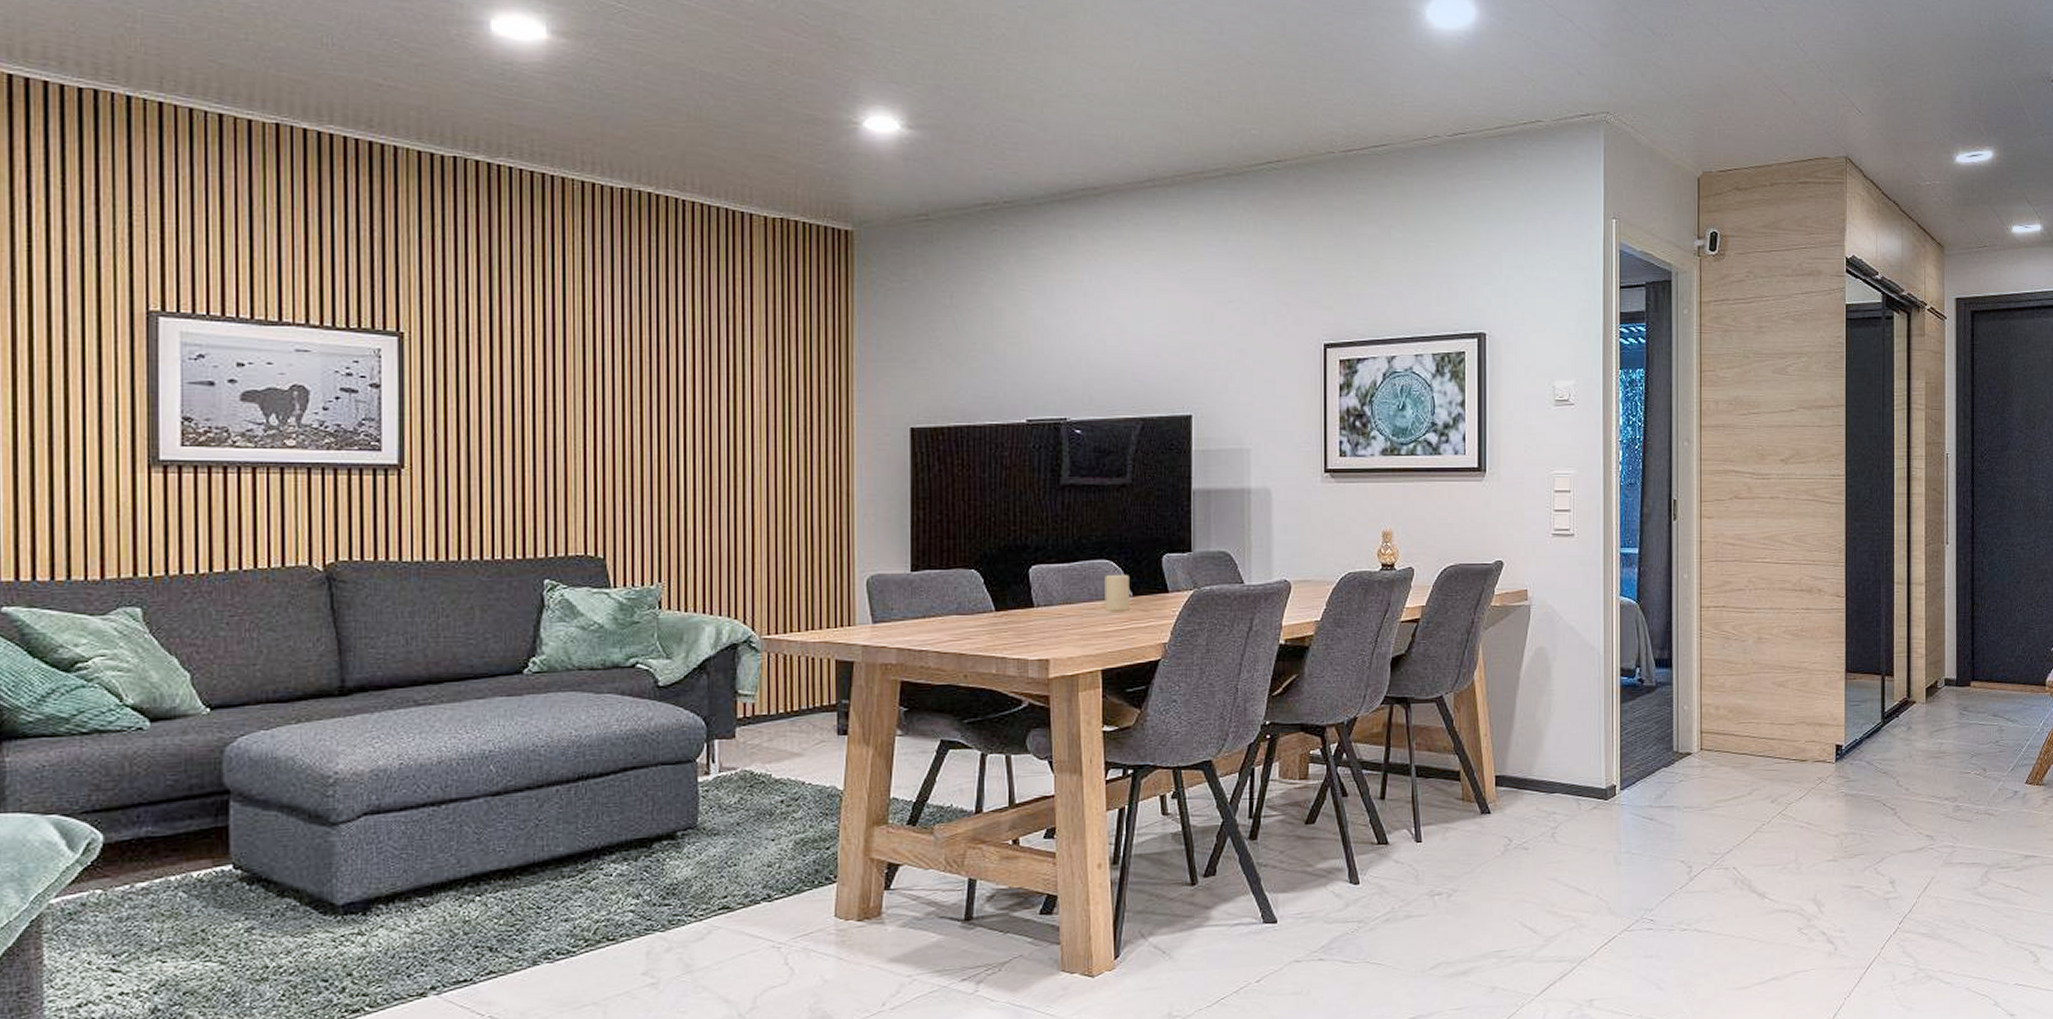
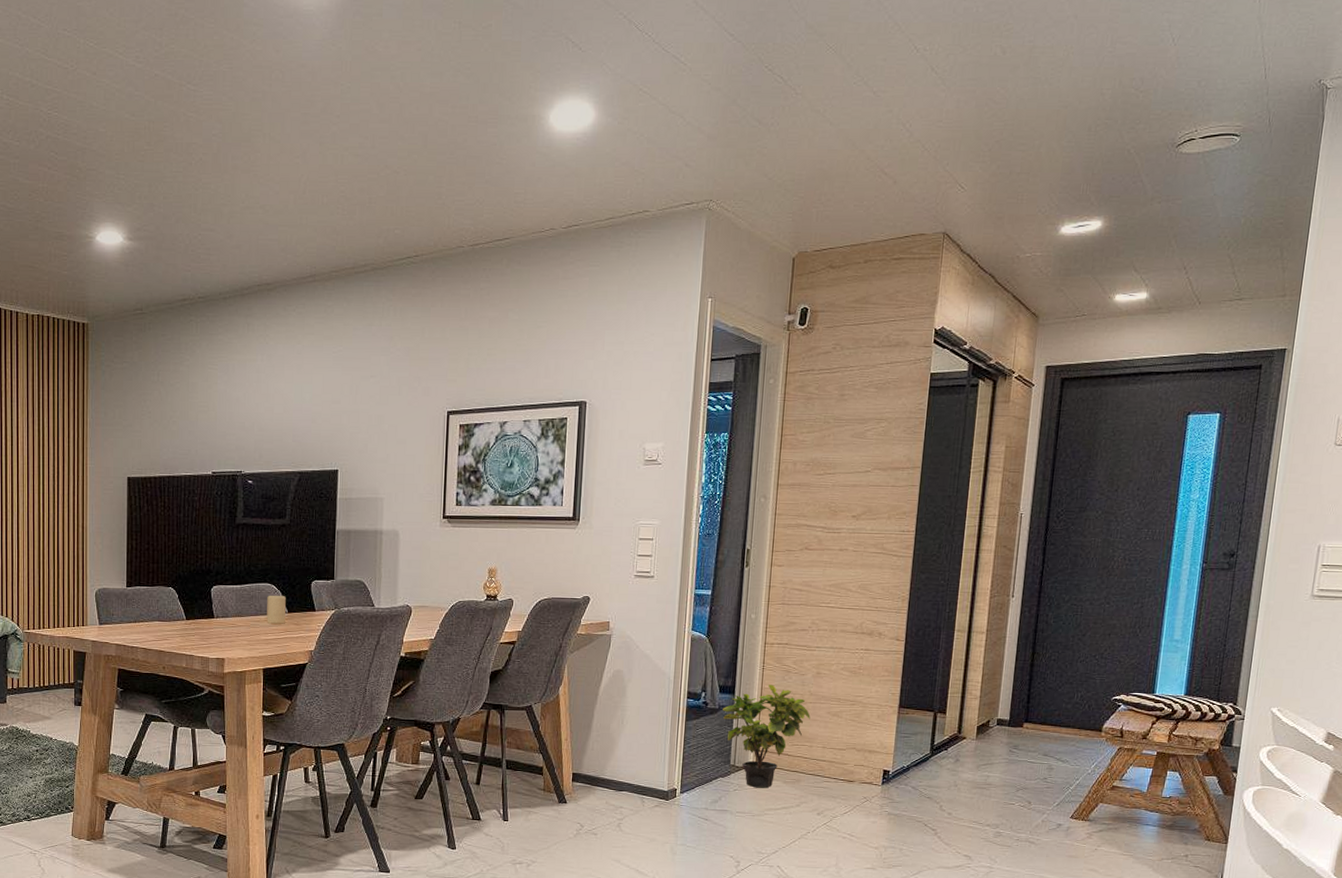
potted plant: none [1660,654,1755,777] -> present [723,685,811,788]

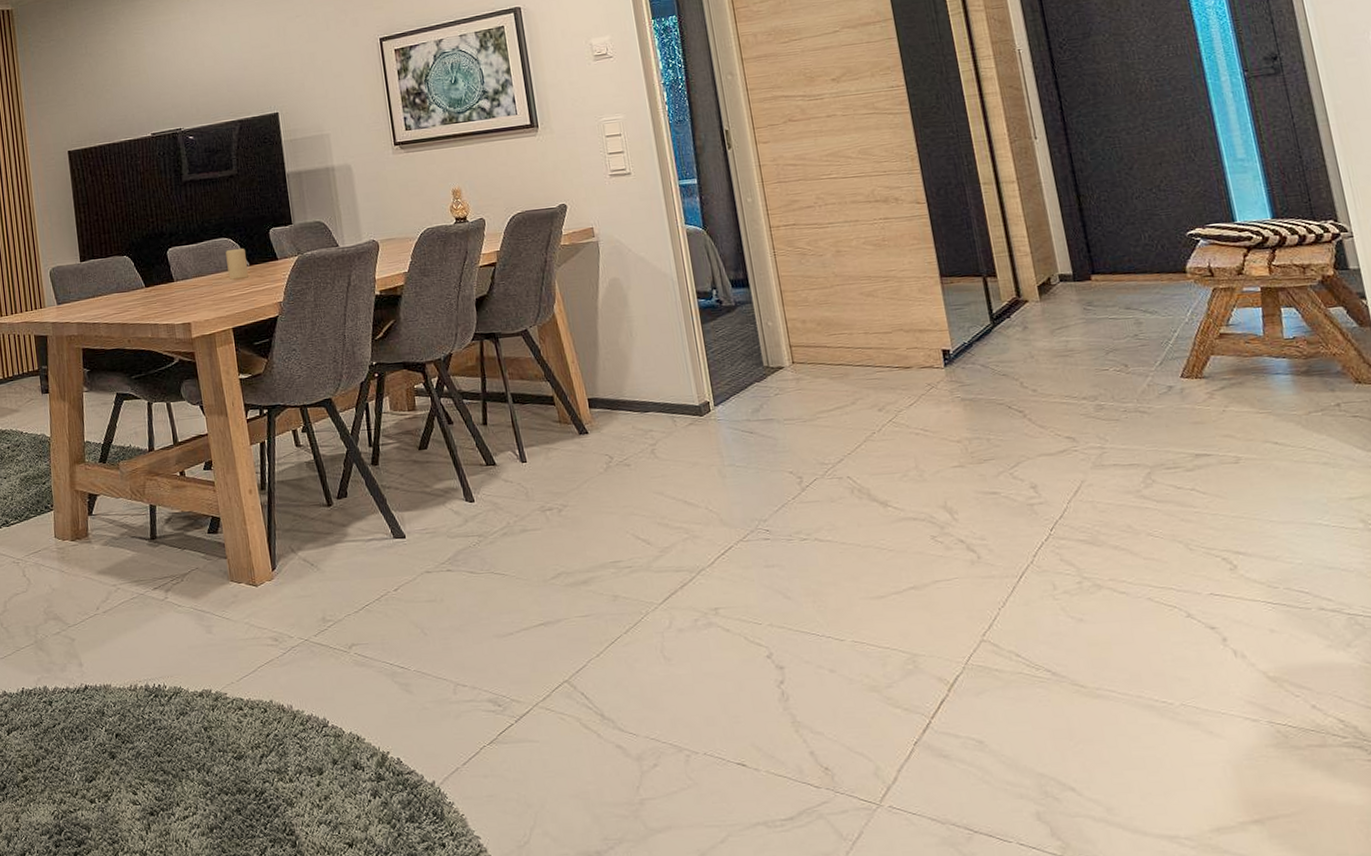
potted plant: present [723,685,811,788] -> none [740,271,842,389]

